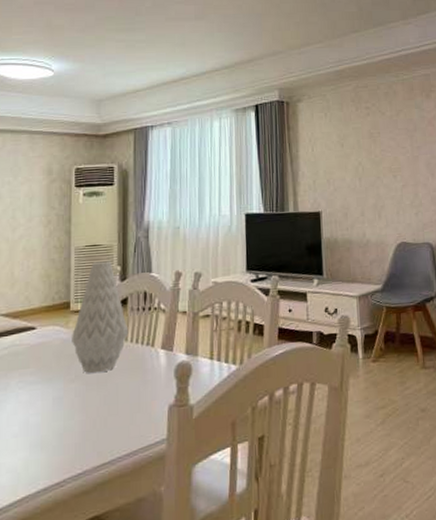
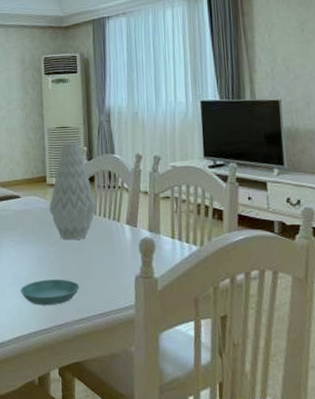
saucer: none [29,420,104,456] -> present [21,279,80,306]

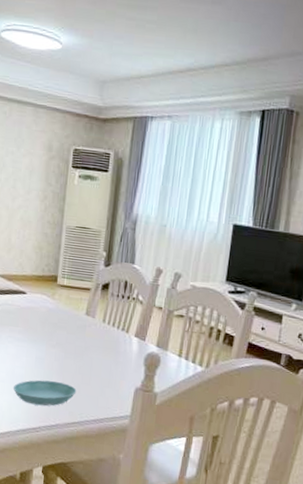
vase: present [49,142,97,240] -> none [56,243,107,345]

